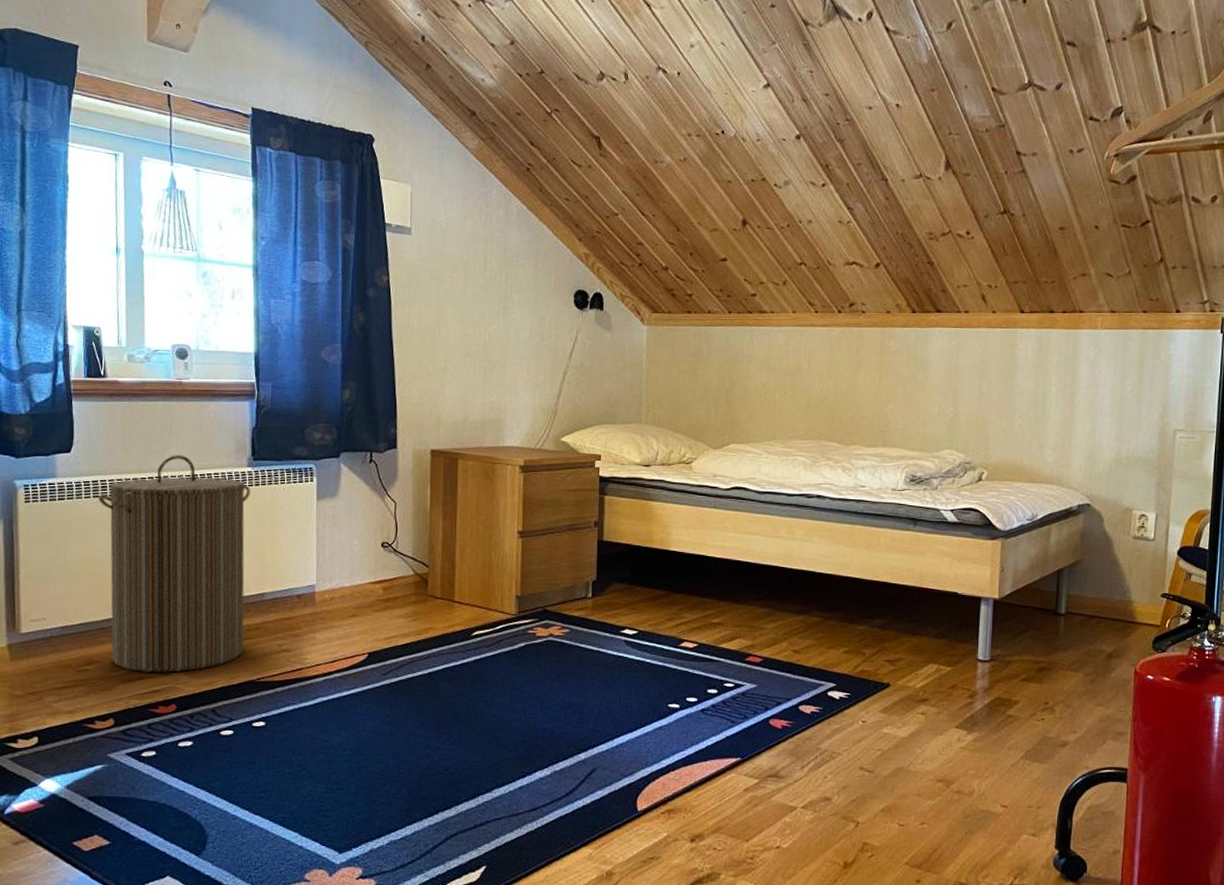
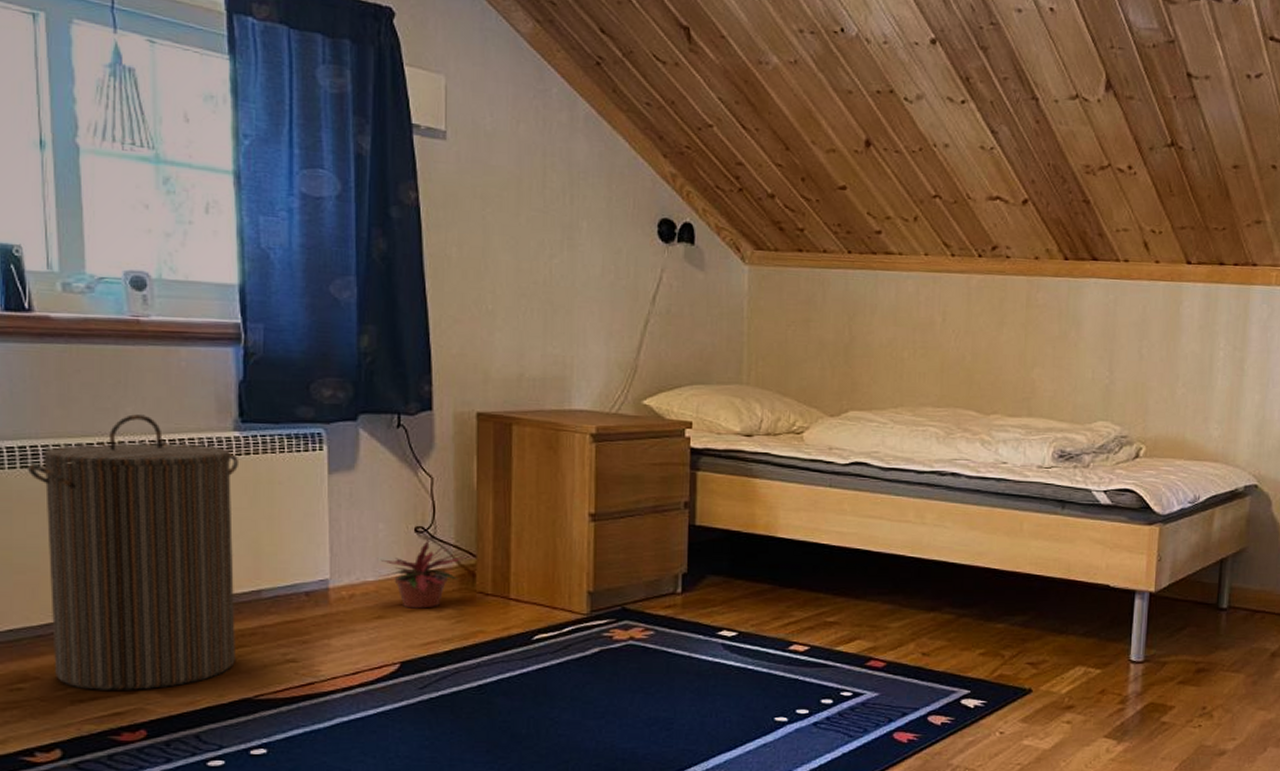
potted plant: none [353,552,421,609] -> present [378,538,466,609]

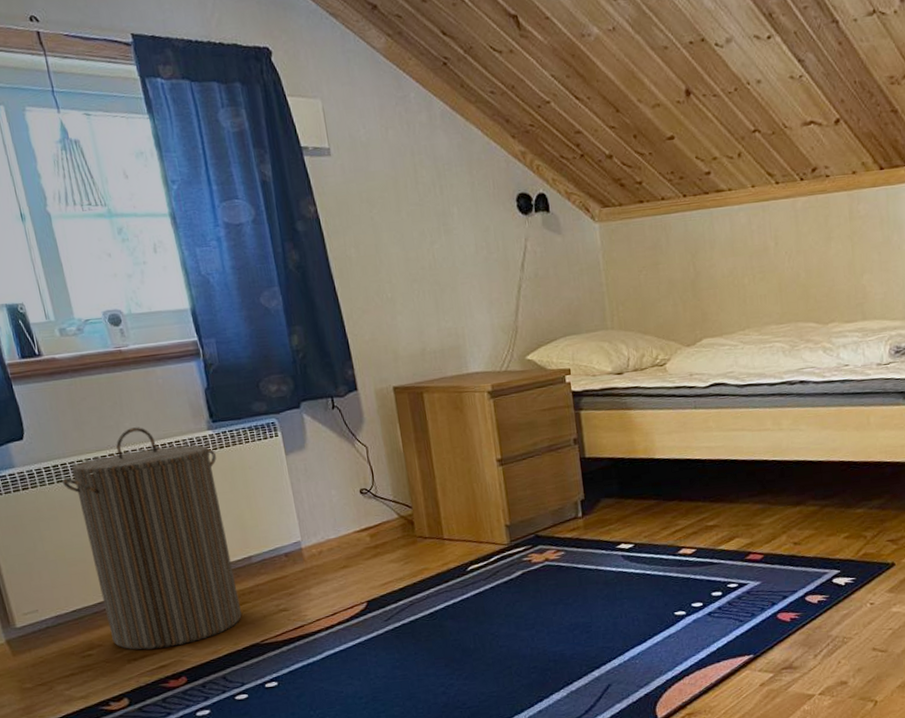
potted plant: present [378,538,466,609] -> none [337,497,404,557]

